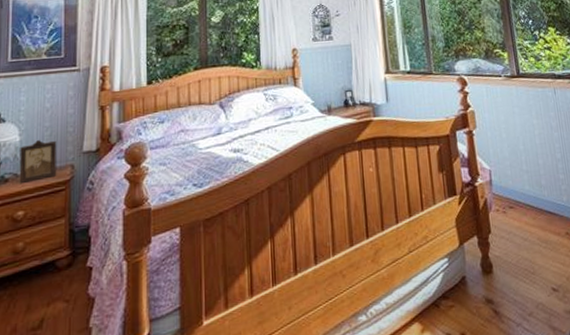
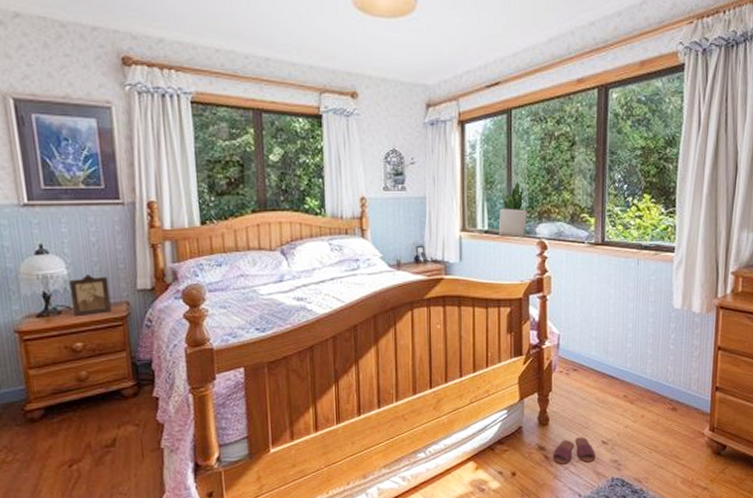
planter: none [417,25,445,76] -> present [498,182,527,238]
slippers: none [502,284,548,320] -> present [553,437,595,465]

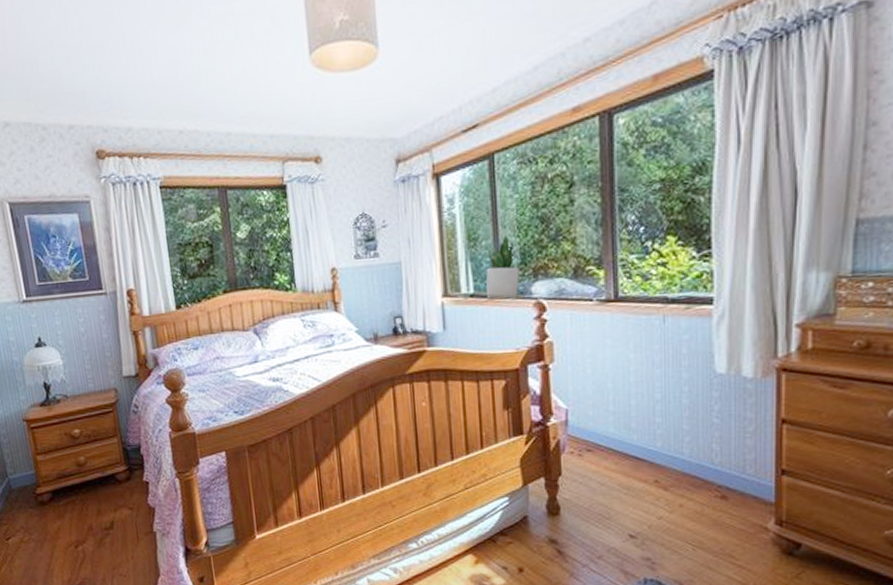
photo frame: present [69,273,112,317] -> none [64,363,103,405]
slippers: present [553,437,595,465] -> none [568,529,621,561]

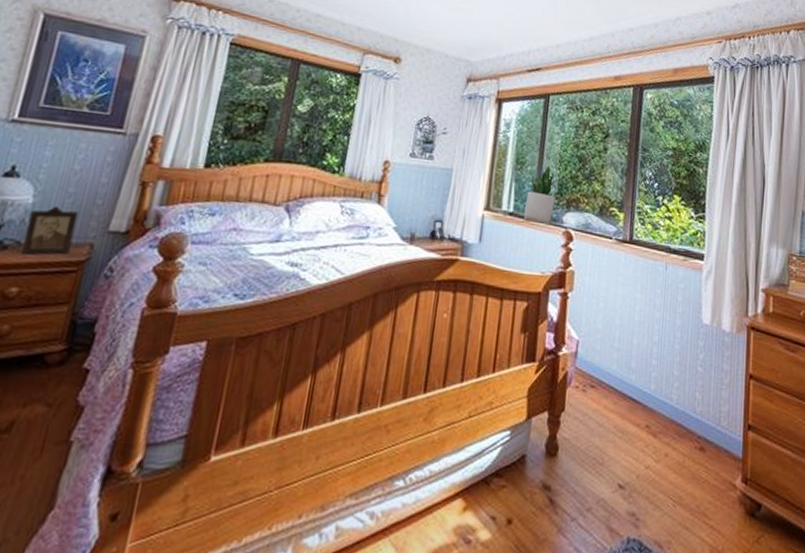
photo frame: none [64,363,103,405] -> present [20,205,79,255]

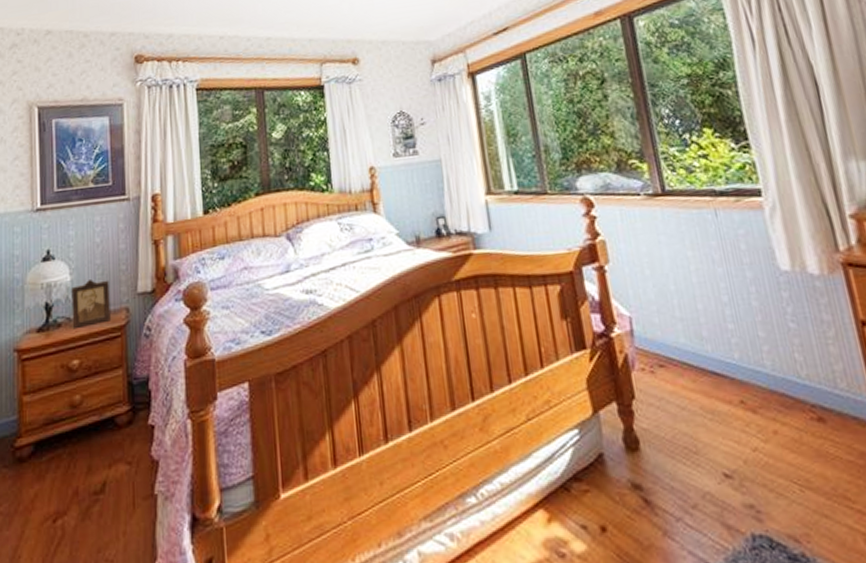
planter: present [523,166,556,225] -> none [524,131,564,197]

